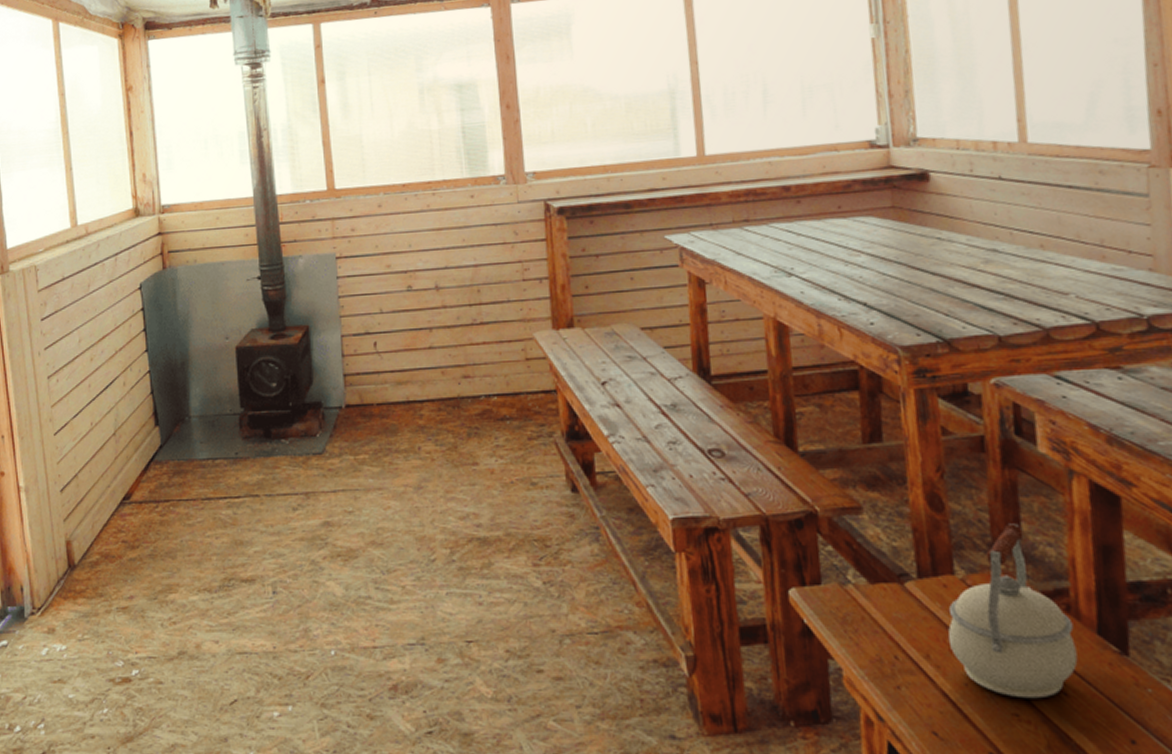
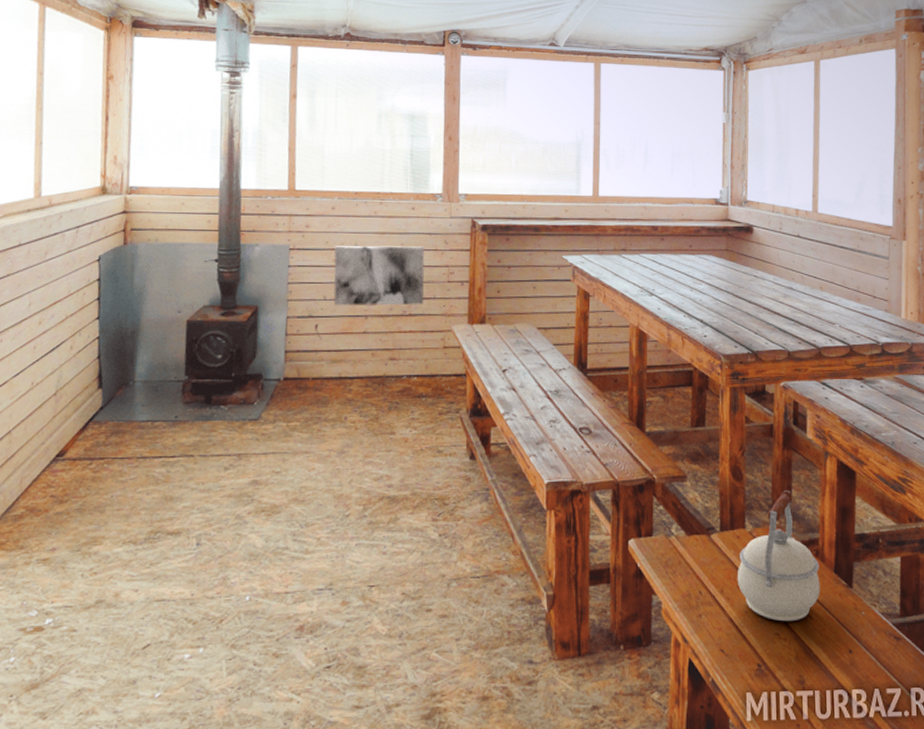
wall art: none [386,241,497,319] -> present [333,245,425,306]

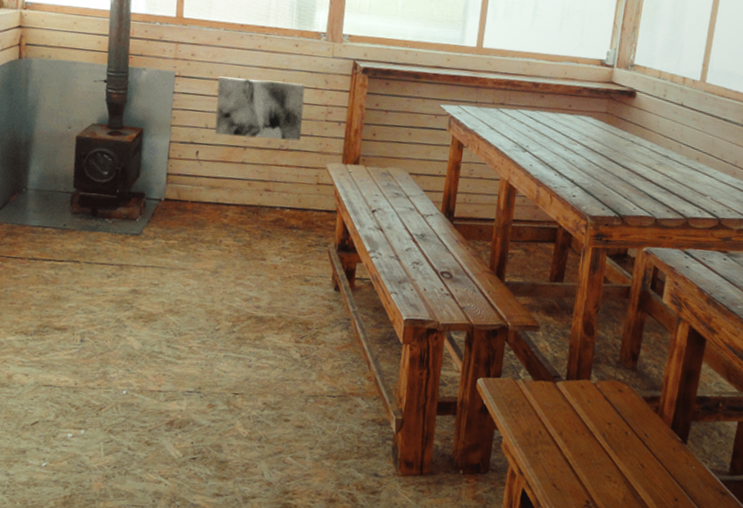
kettle: present [737,490,820,622] -> none [576,349,658,468]

